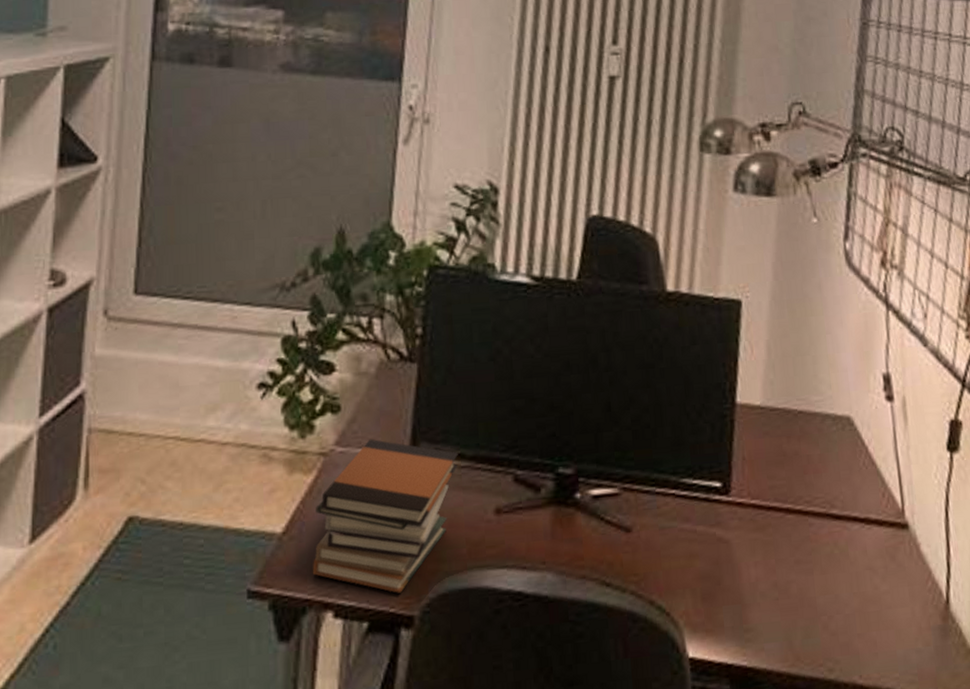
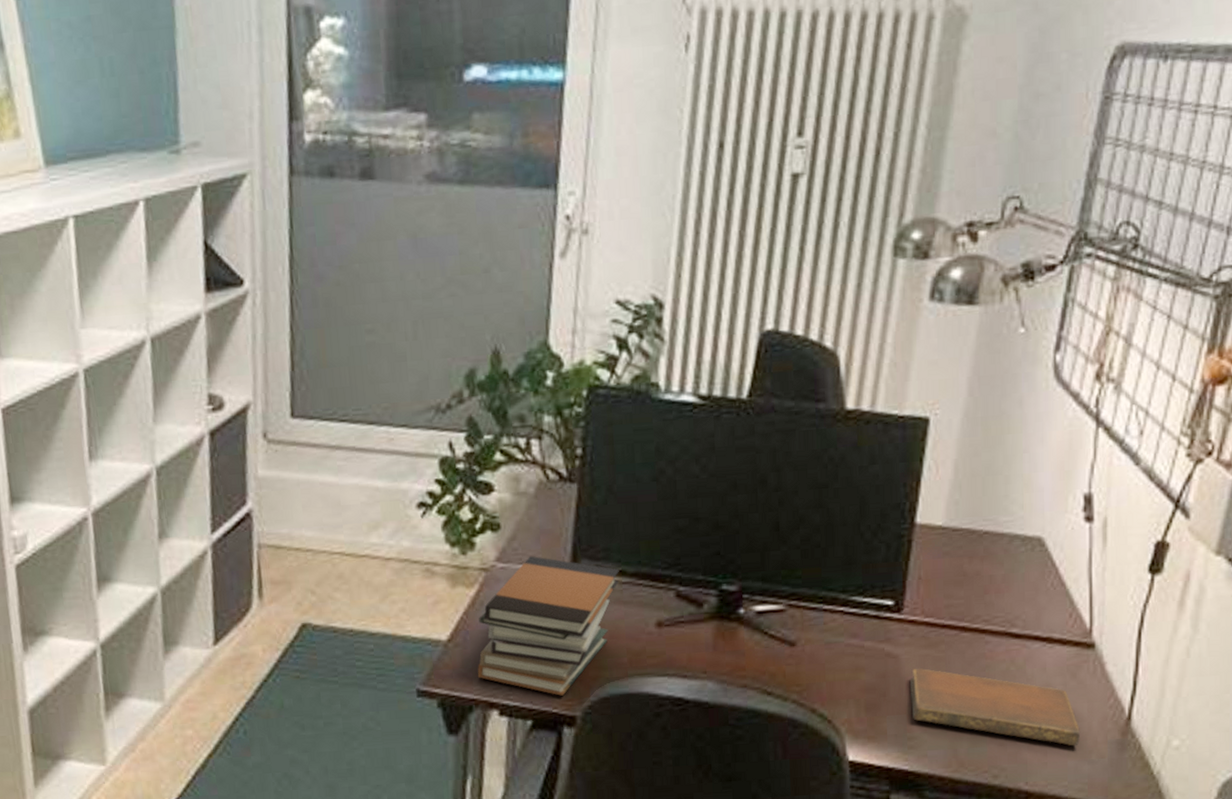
notebook: none [742,553,905,634] -> present [910,668,1080,746]

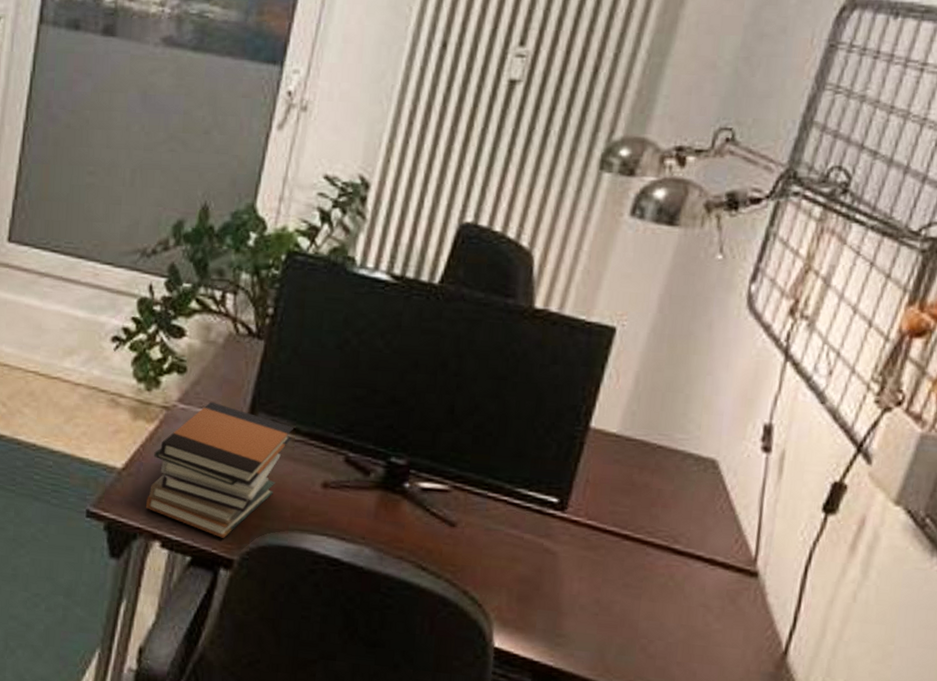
notebook: present [910,668,1080,746] -> none [564,567,733,672]

